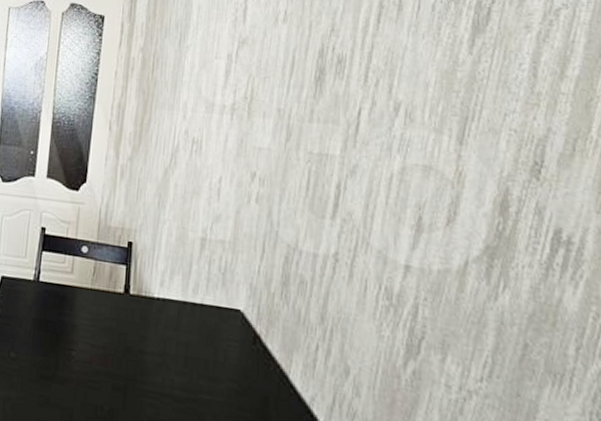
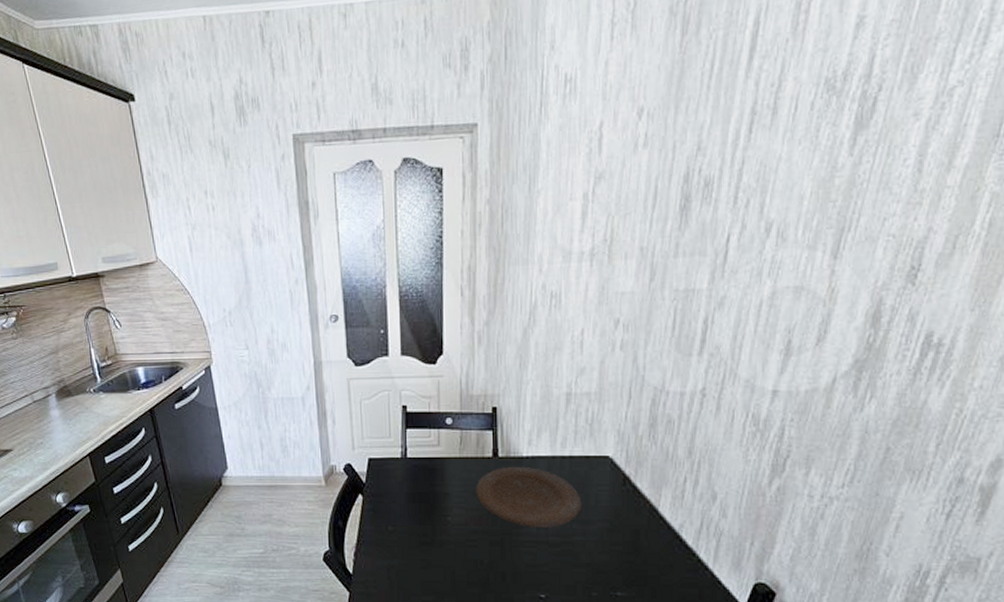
plate: none [103,305,210,381] -> present [476,466,582,528]

